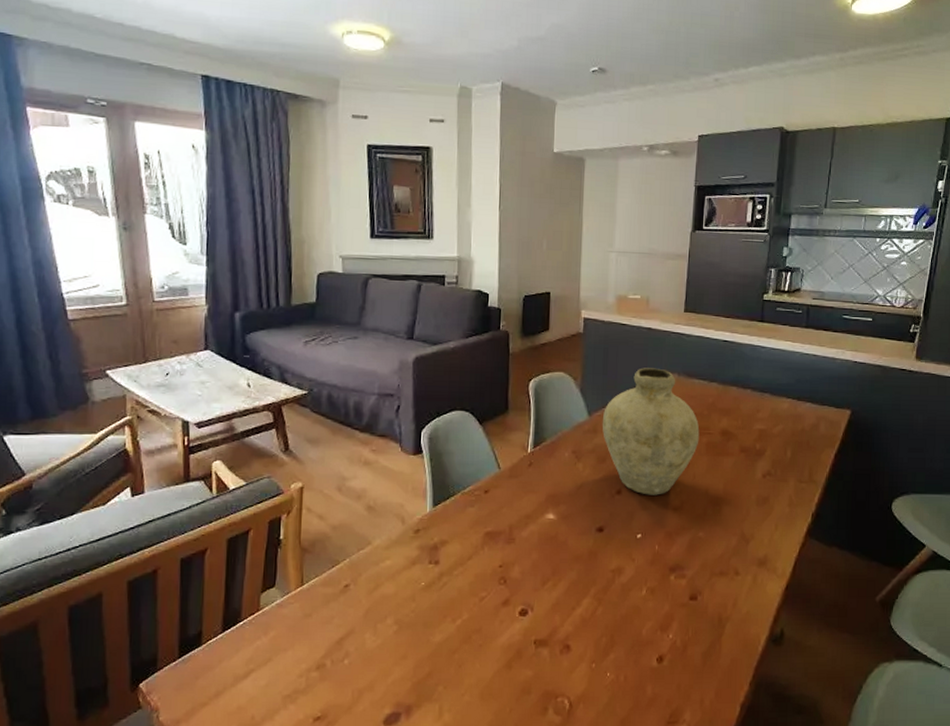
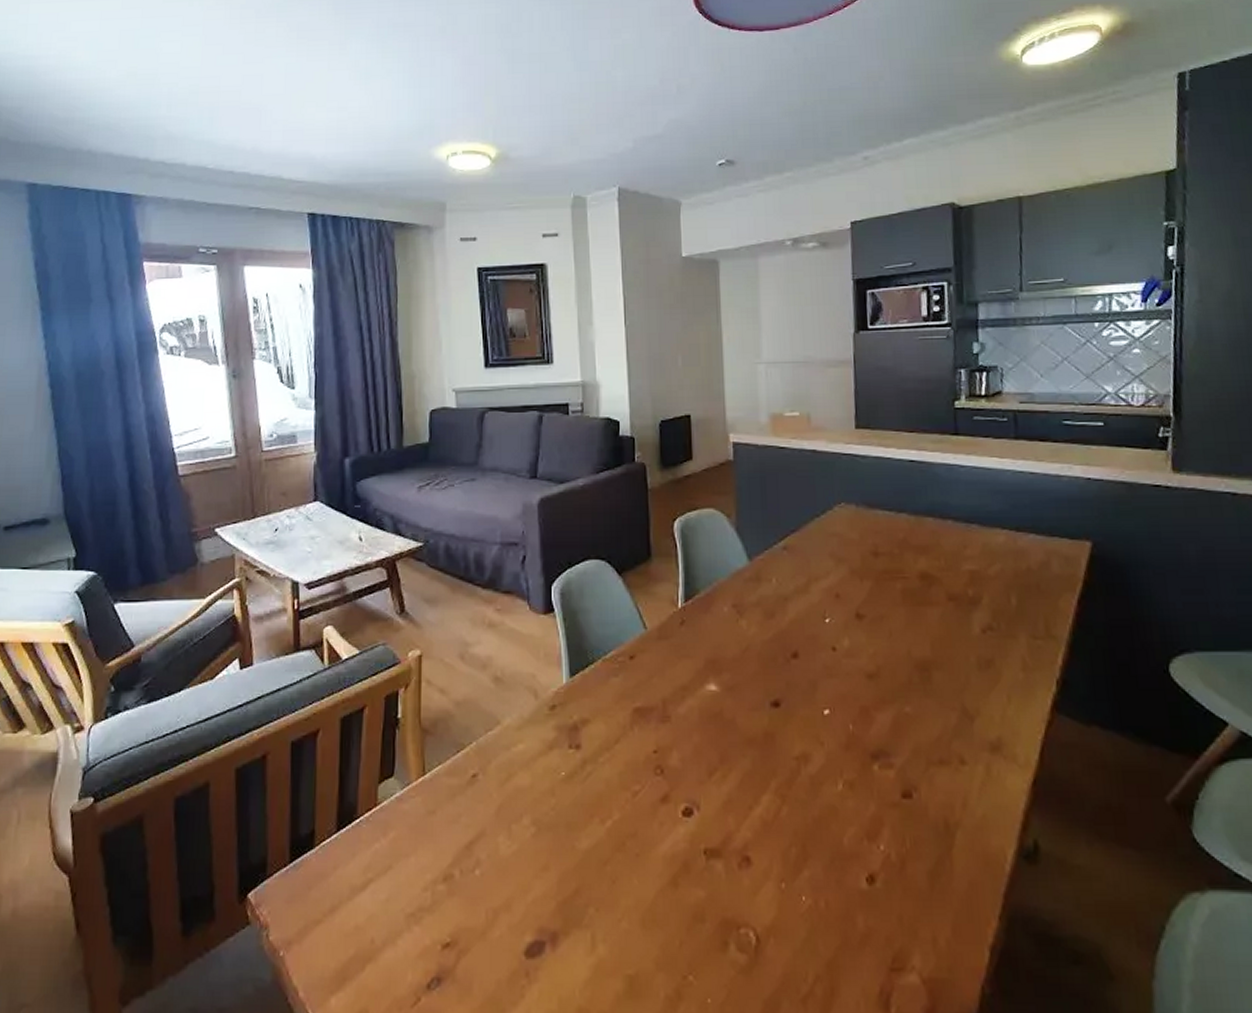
vase: present [602,367,700,495] -> none [765,498,892,659]

